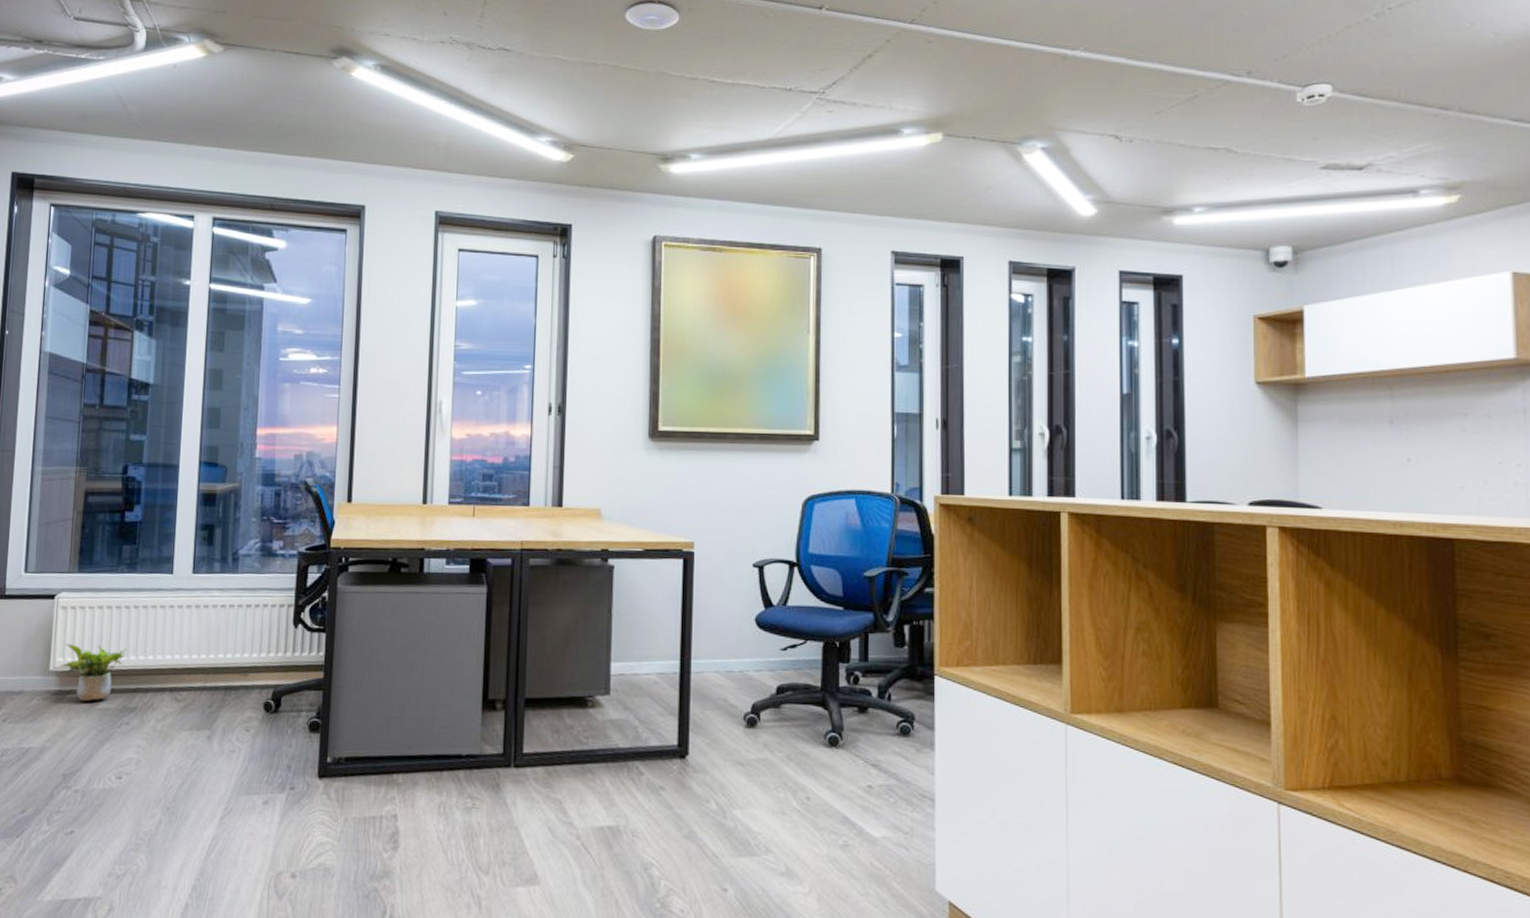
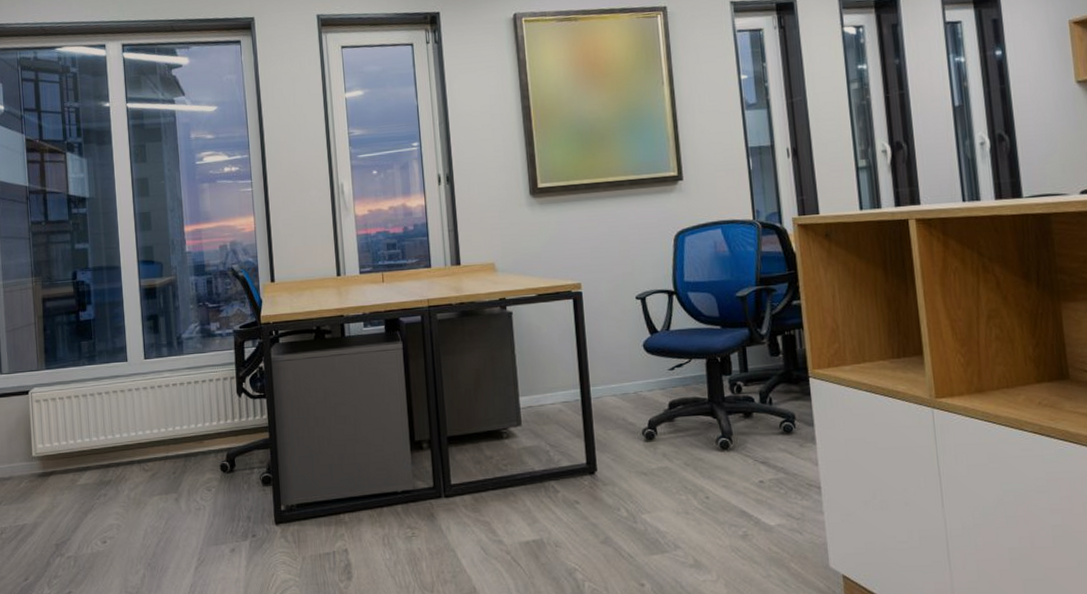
potted plant: present [60,644,127,702] -> none [41,430,96,480]

